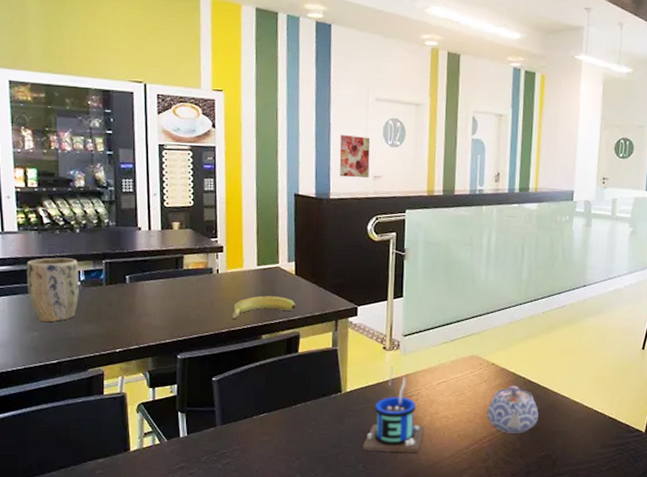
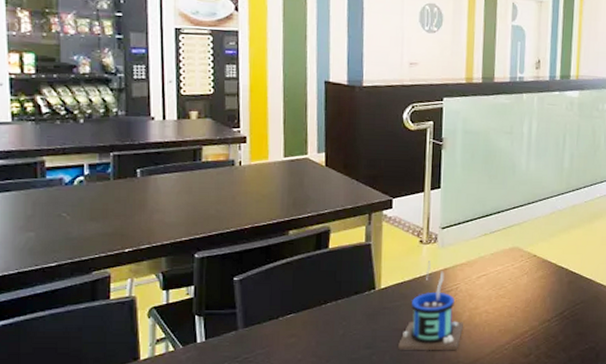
plant pot: present [26,257,79,322] -> none [21,150,83,221]
banana: present [232,295,297,320] -> none [255,189,327,215]
wall art: present [339,135,371,178] -> none [373,20,406,65]
teapot: present [487,385,539,434] -> none [528,277,581,327]

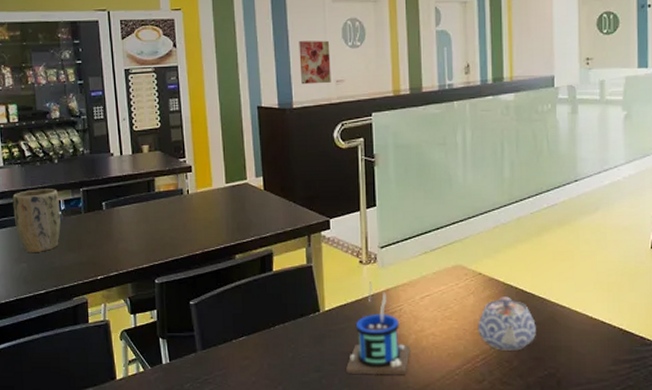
plant pot: none [21,150,83,221] -> present [12,189,61,252]
wall art: none [373,20,406,65] -> present [299,40,331,85]
teapot: none [528,277,581,327] -> present [477,296,536,351]

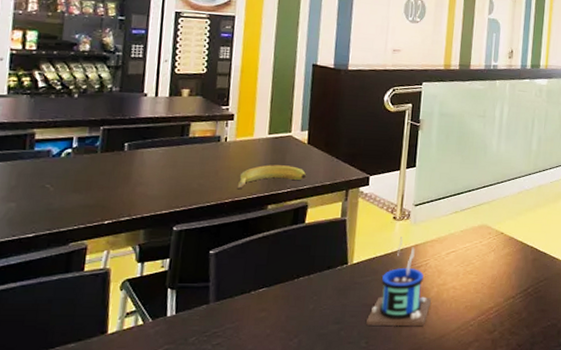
plant pot: present [12,189,61,252] -> none [9,123,73,192]
banana: none [204,214,268,241] -> present [237,164,307,190]
wall art: present [299,40,331,85] -> none [359,10,391,51]
teapot: present [477,296,536,351] -> none [494,254,545,303]

